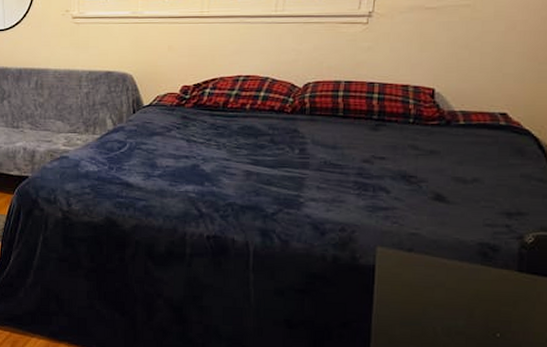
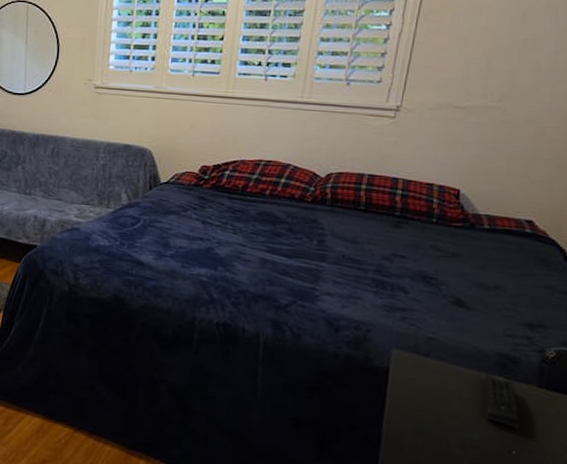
remote control: none [467,265,503,313] -> present [484,375,520,429]

